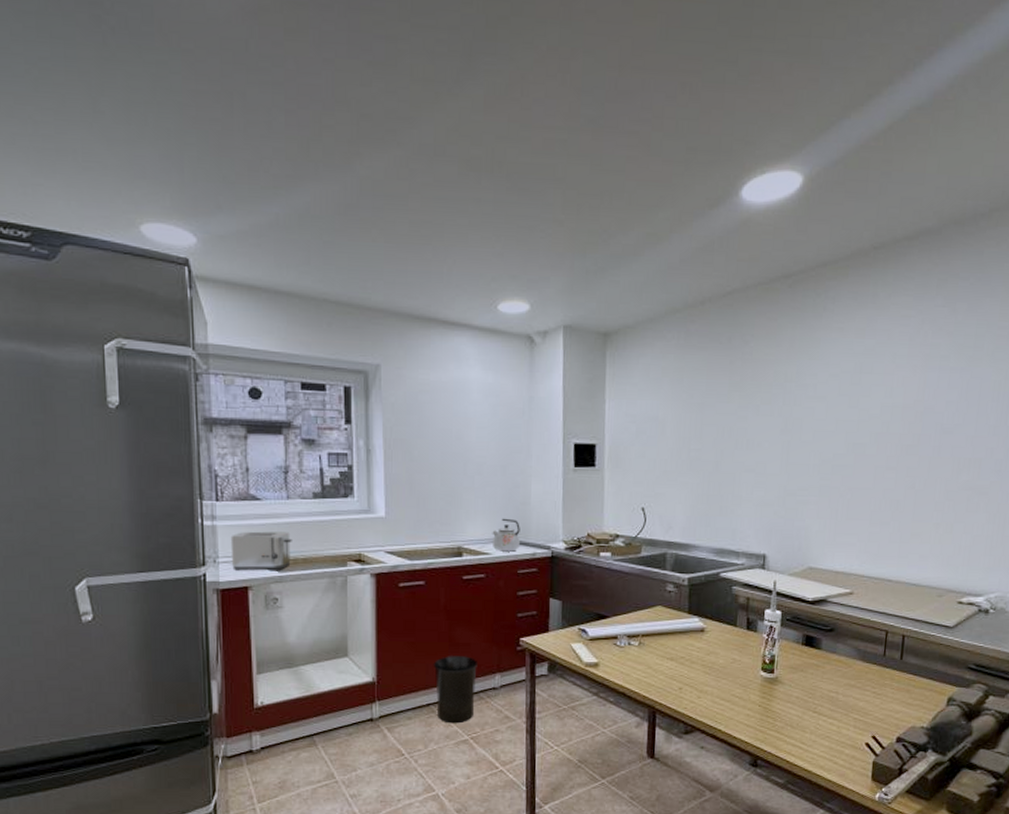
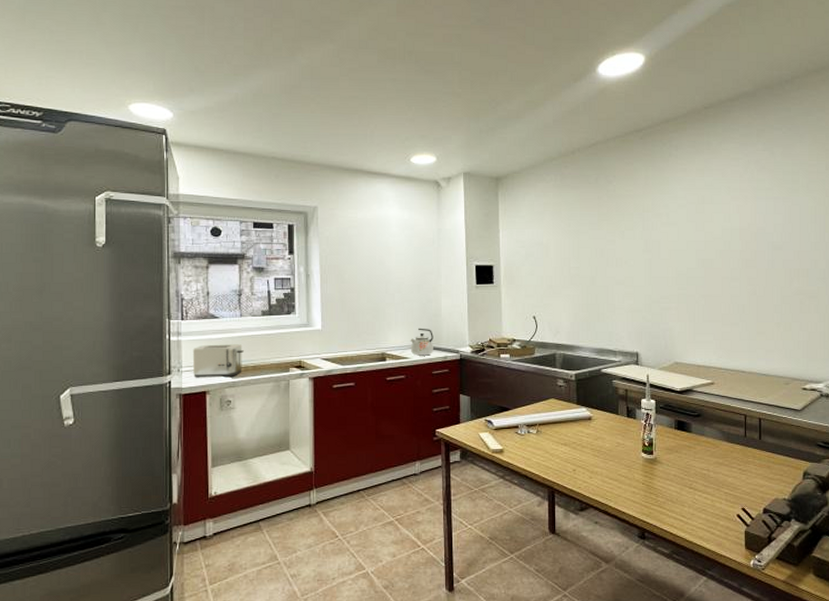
waste bin: present [433,656,479,724] -> none [362,447,401,507]

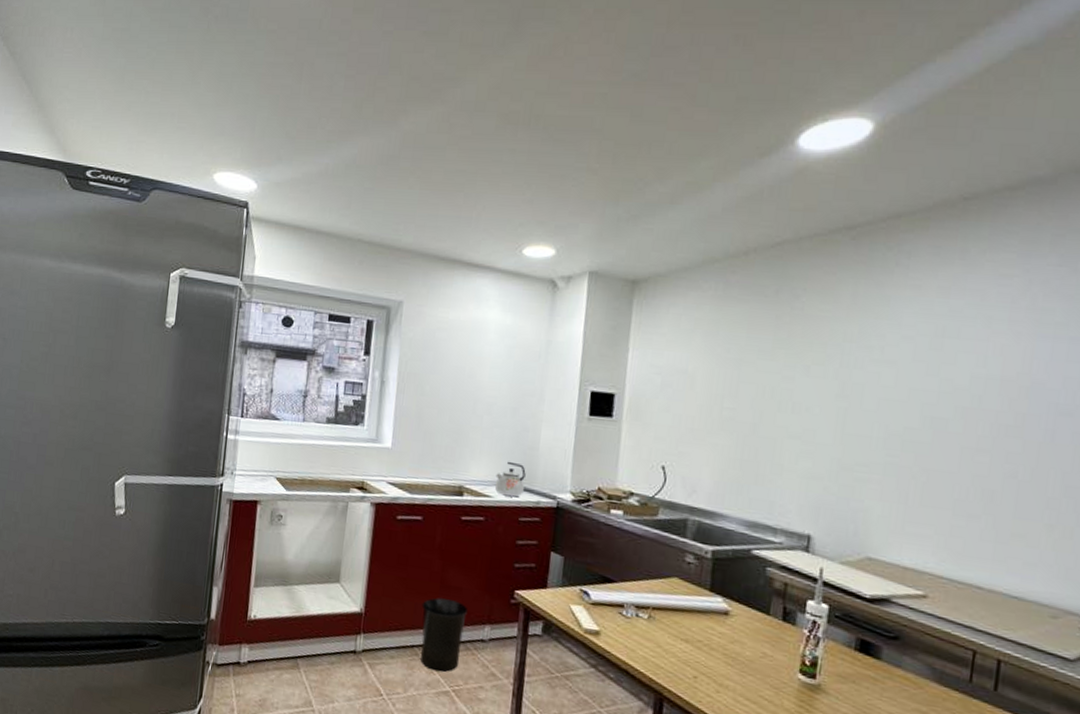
toaster: present [192,344,244,378] -> none [246,448,302,490]
waste bin: none [362,447,401,507] -> present [421,597,469,672]

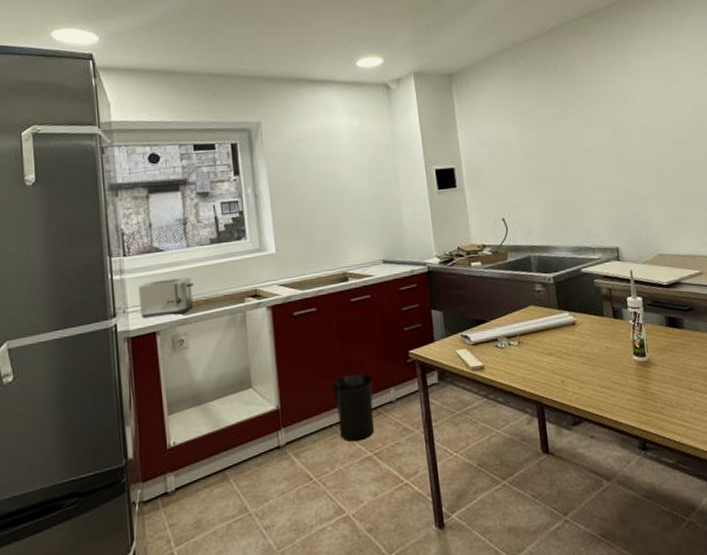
toaster: none [246,448,302,490] -> present [138,277,194,318]
kettle: present [494,461,526,497] -> none [372,241,399,272]

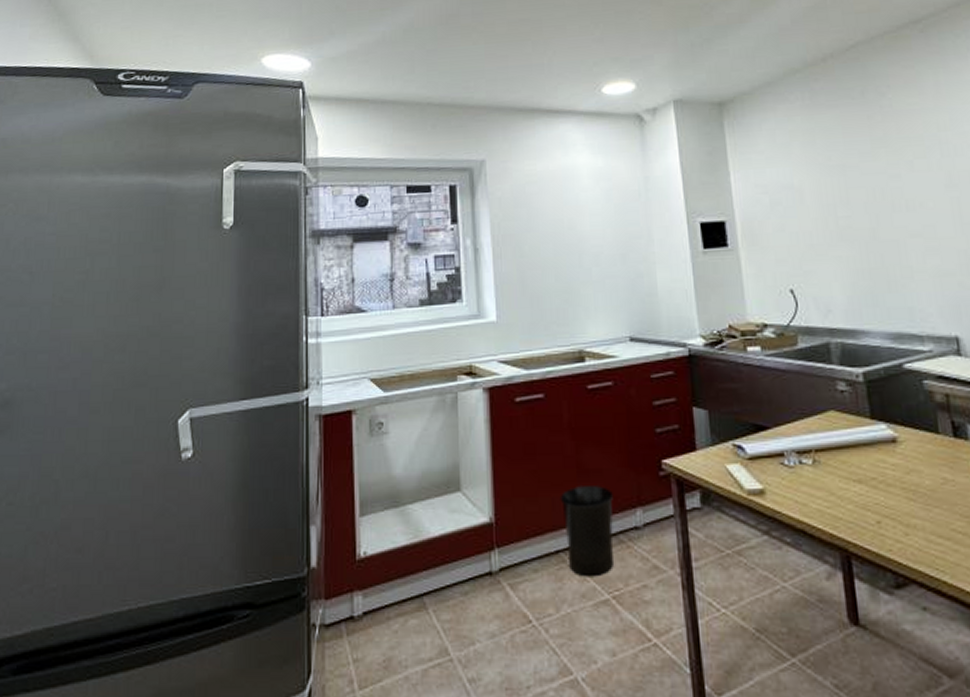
toaster: present [138,277,194,318] -> none [334,345,398,392]

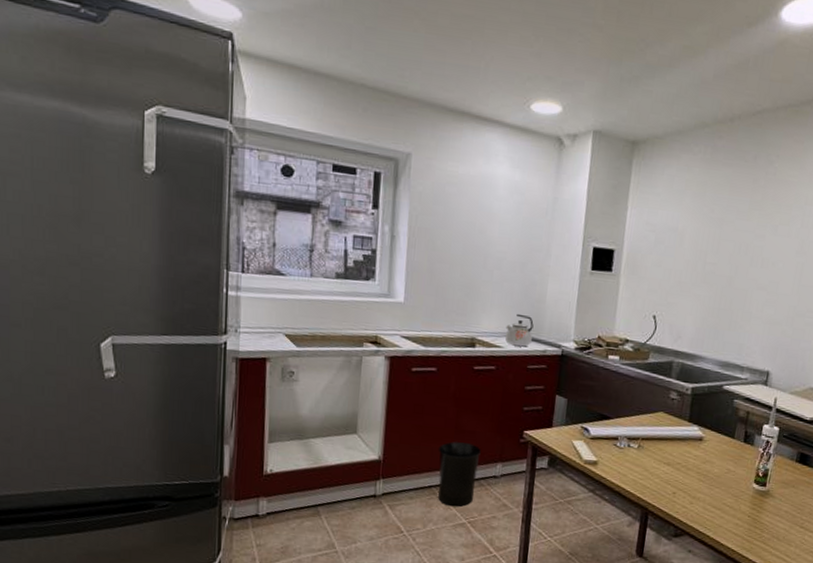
kettle: none [616,313,650,353] -> present [504,313,534,347]

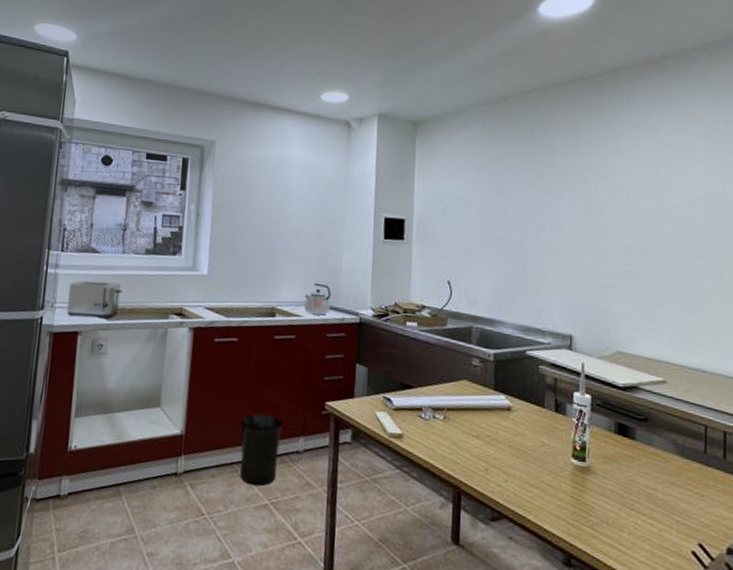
toaster: none [252,304,312,346] -> present [67,280,122,319]

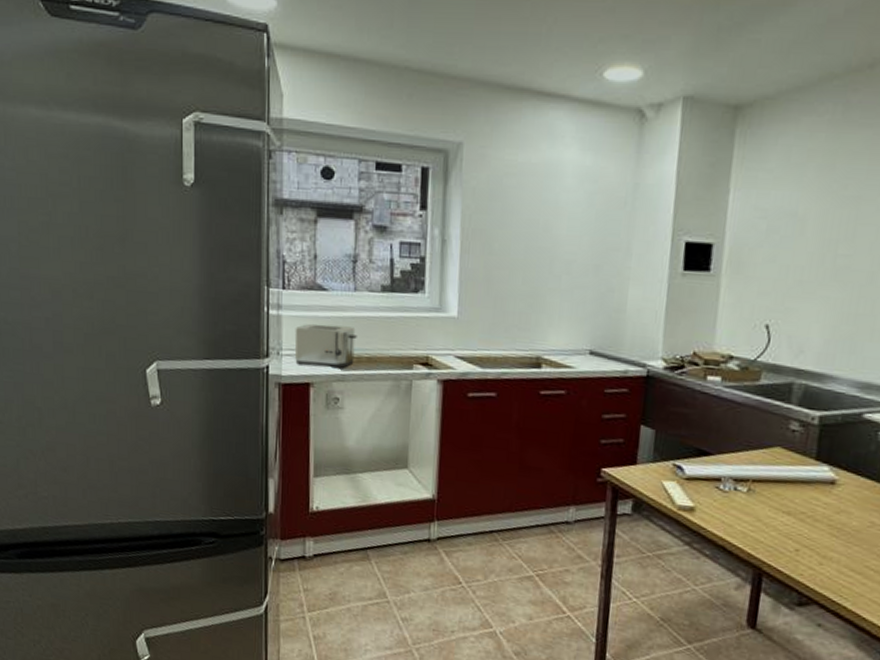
waste bin: present [239,414,284,486] -> none [499,479,551,557]
kettle: present [303,282,331,316] -> none [576,326,612,367]

